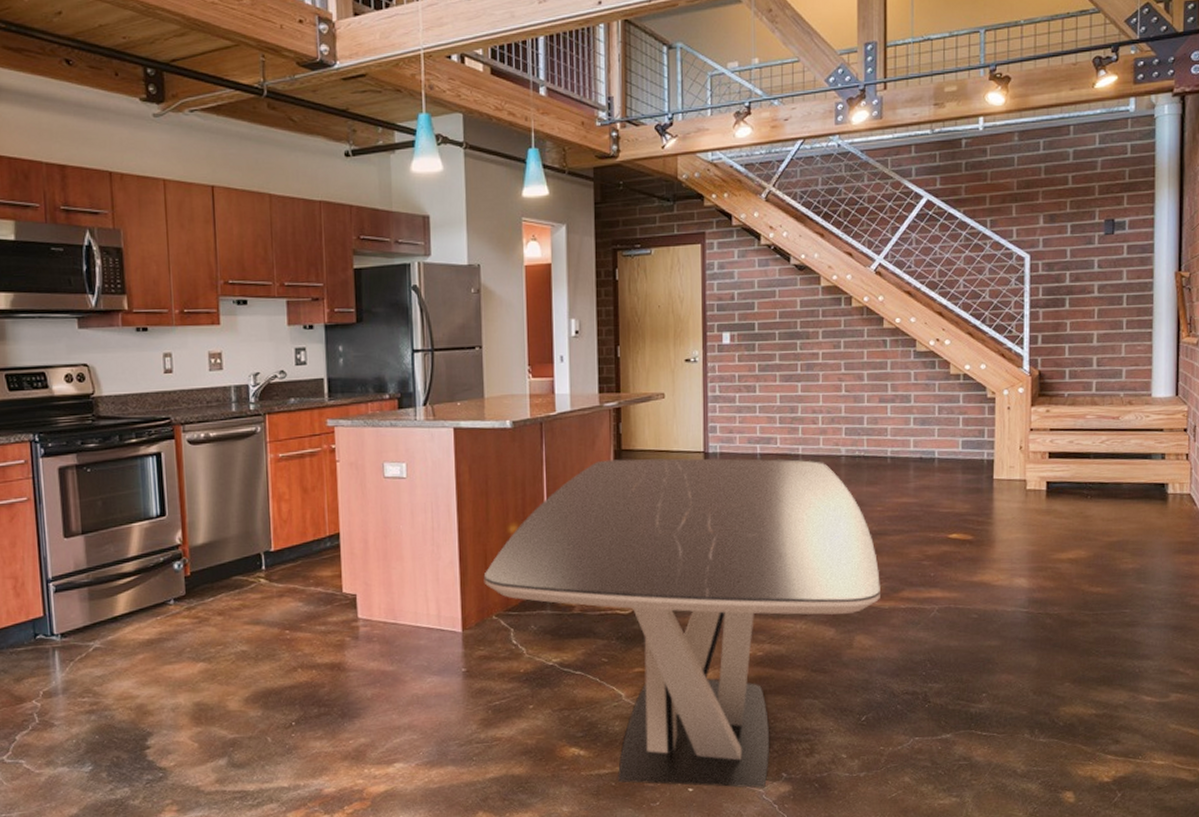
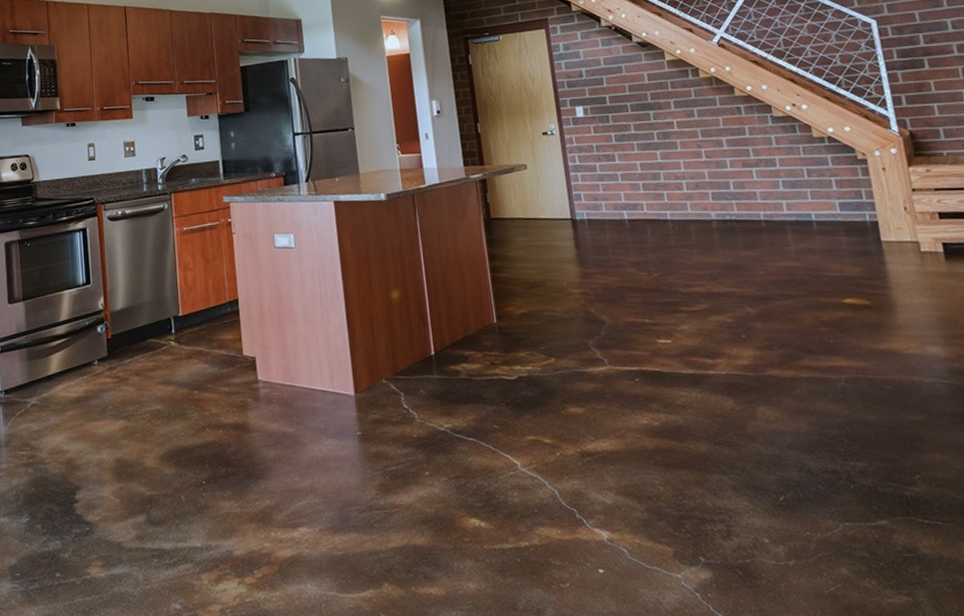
dining table: present [483,458,880,789] -> none [371,225,778,574]

